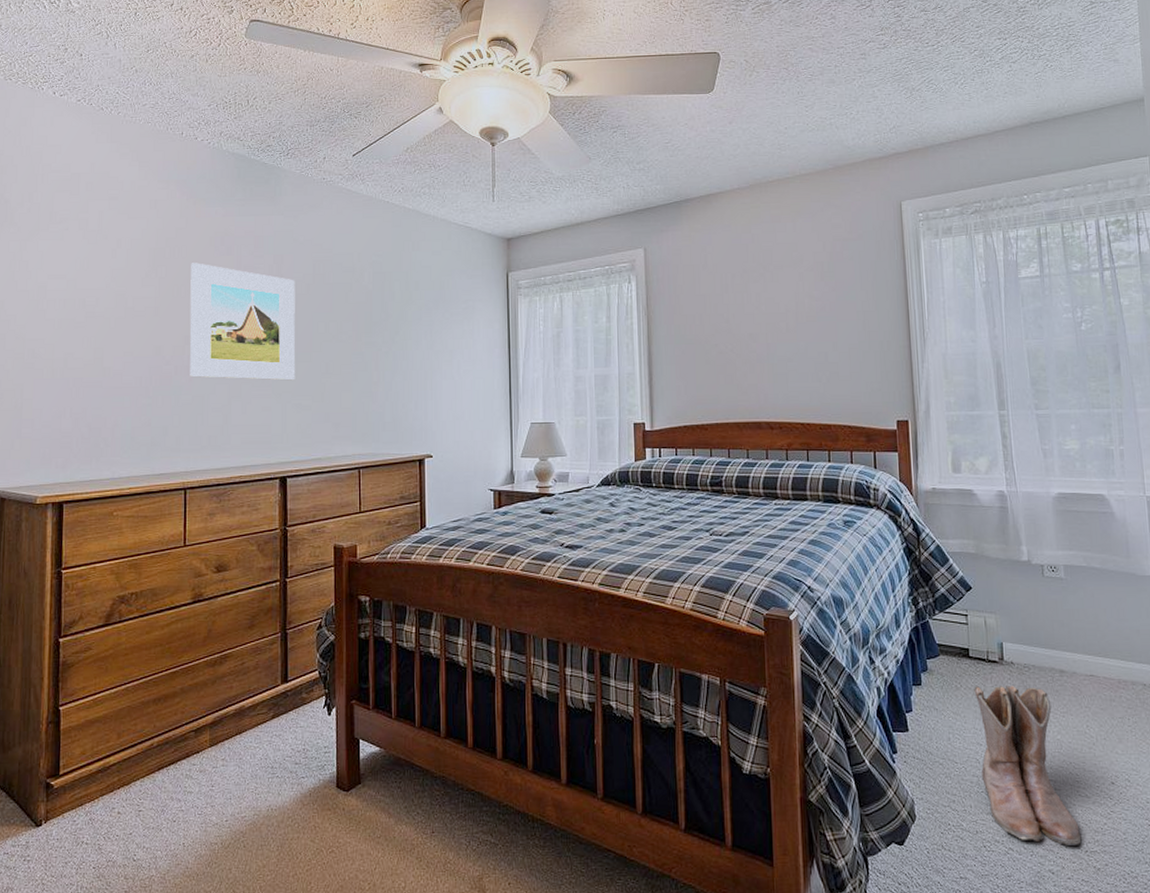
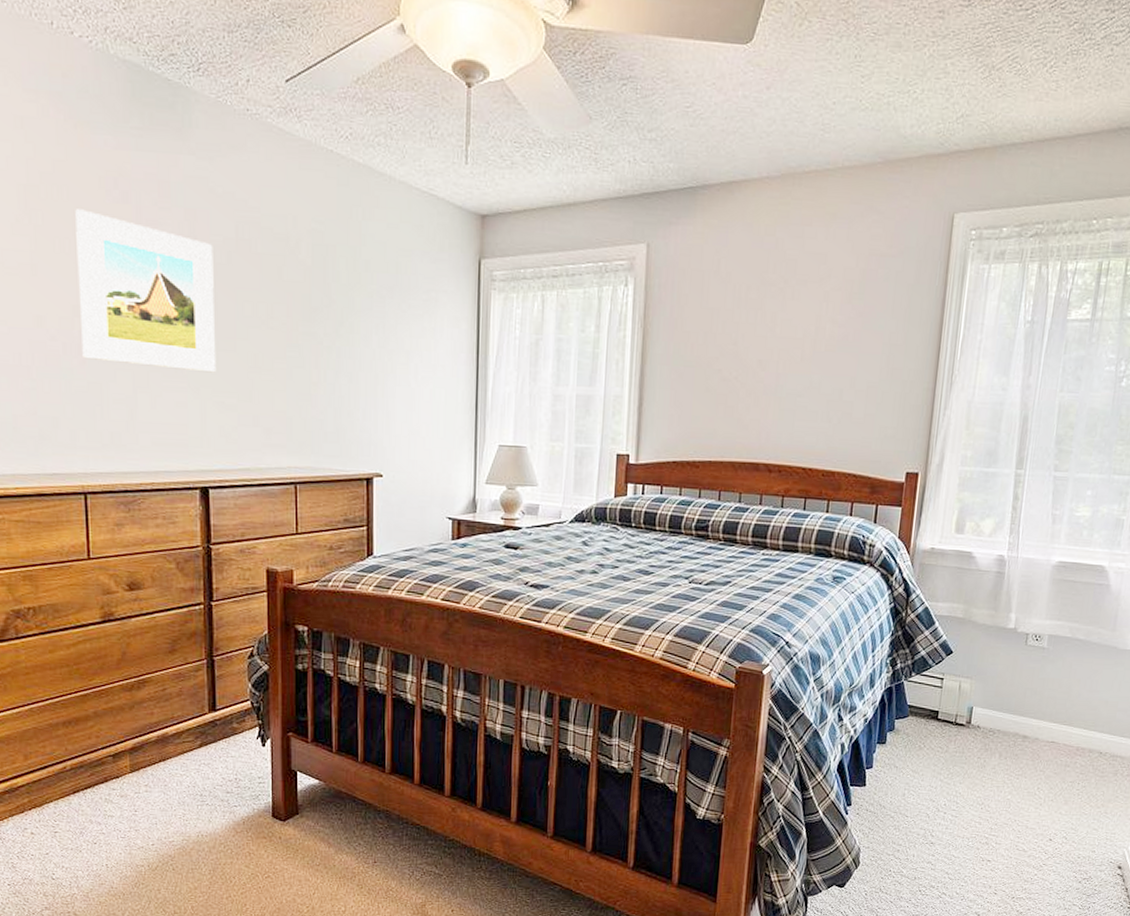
boots: present [973,686,1082,845] -> none [929,747,1011,892]

